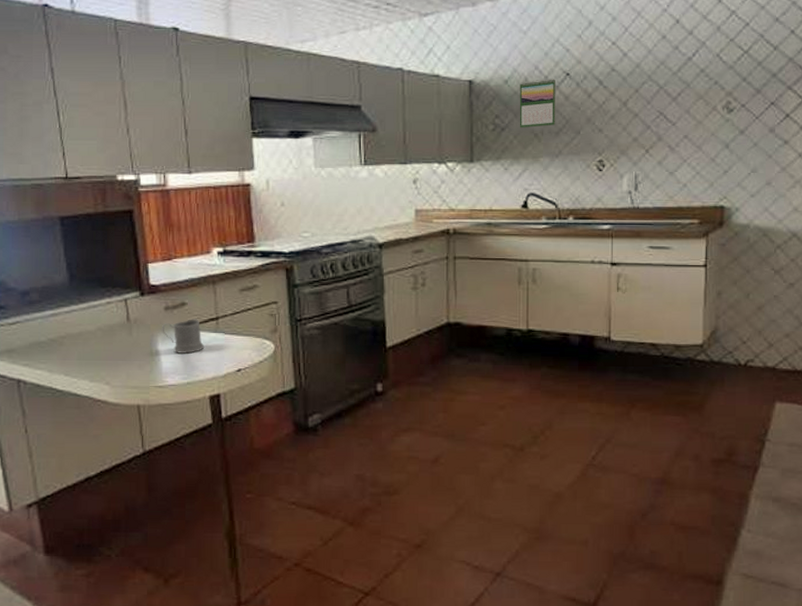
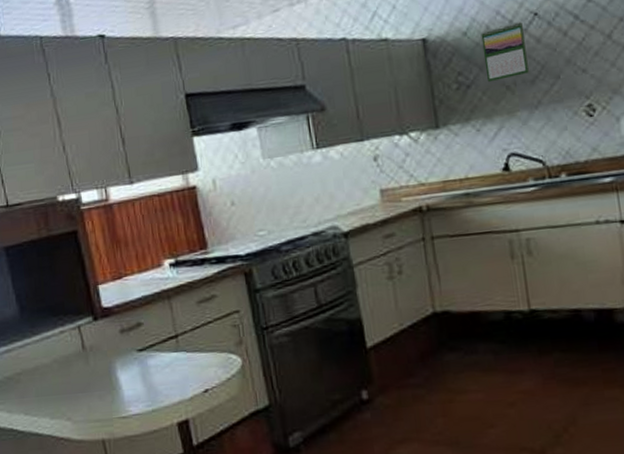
mug: present [162,319,204,355] -> none [119,339,166,380]

